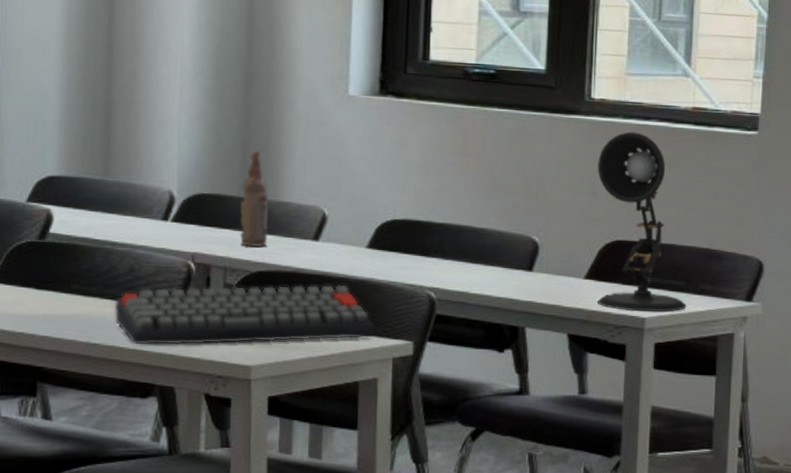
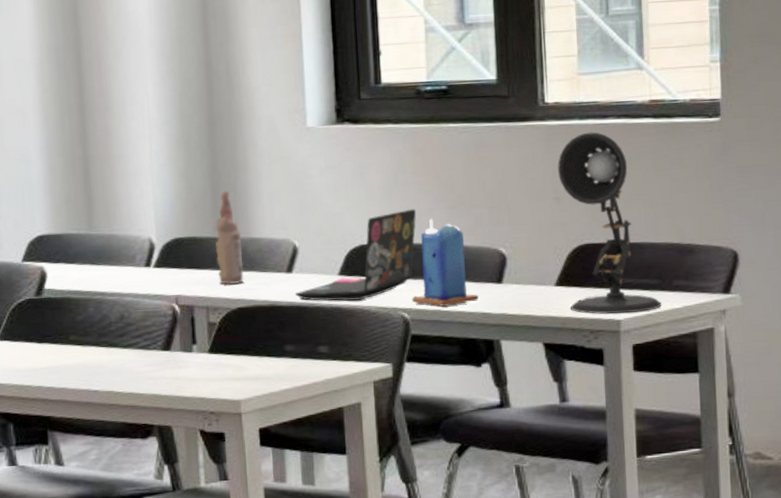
keyboard: present [114,284,374,345] -> none [109,313,353,388]
laptop: none [319,188,453,275] -> present [295,209,417,301]
candle: none [440,200,508,289] -> present [411,219,479,306]

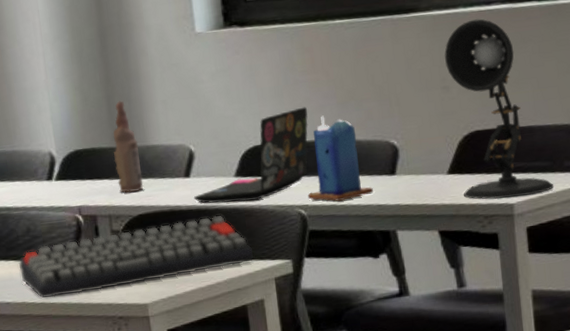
keyboard: none [109,313,353,388] -> present [18,215,254,299]

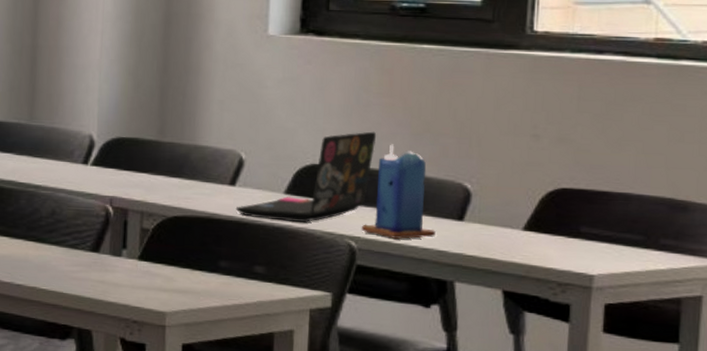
keyboard: present [18,215,254,299] -> none [36,231,291,289]
bottle: present [113,100,144,193] -> none [156,93,186,192]
desk lamp: present [444,19,553,200] -> none [537,67,643,269]

